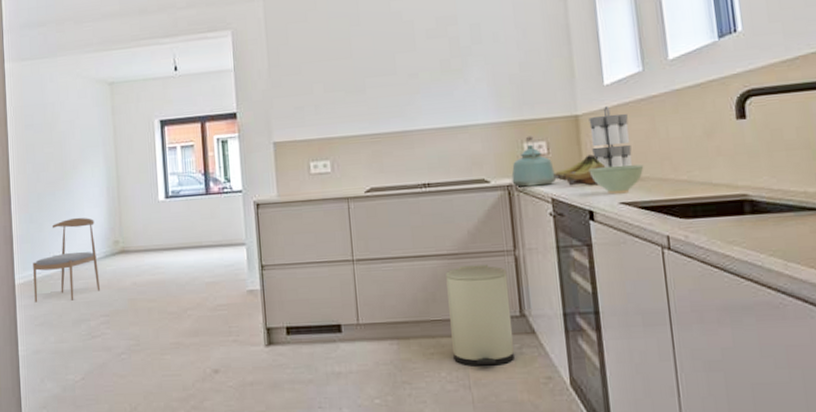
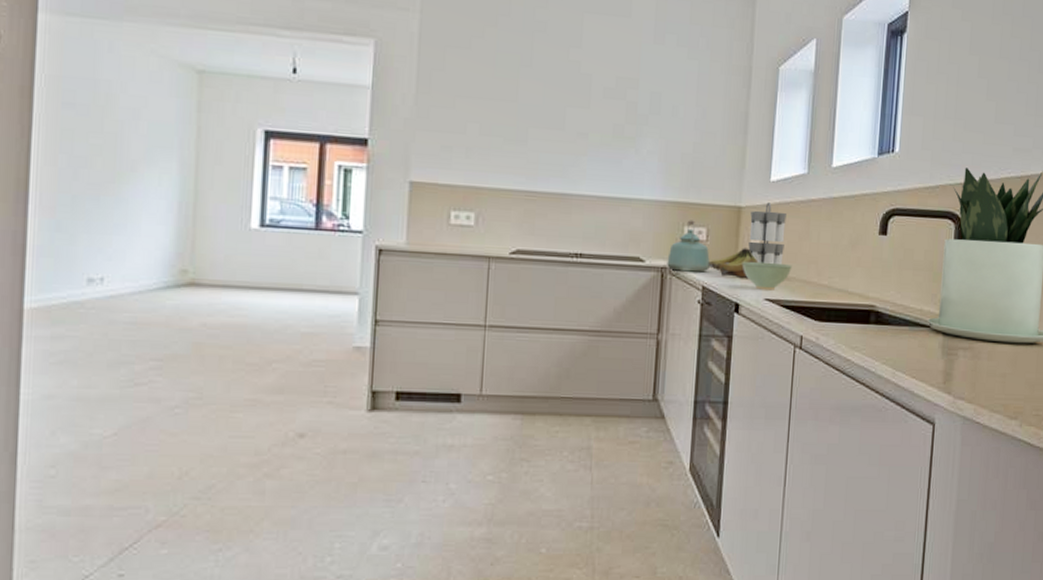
dining chair: present [33,217,101,303] -> none [52,233,155,337]
pedal bin: present [446,264,515,366] -> none [578,344,647,448]

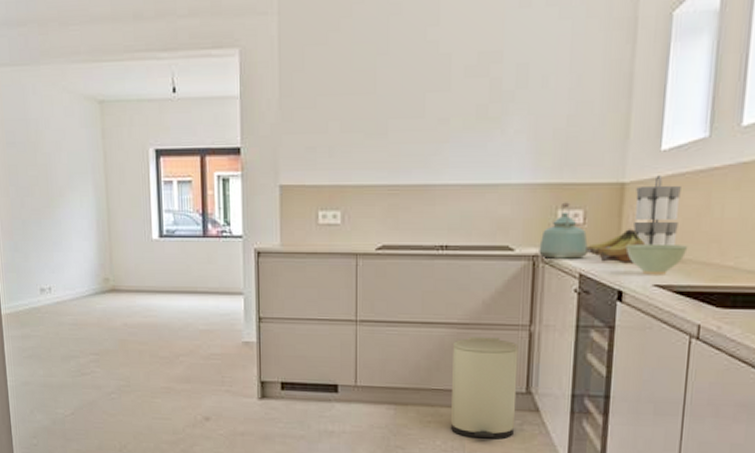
pedal bin: none [578,344,647,448] -> present [450,337,519,440]

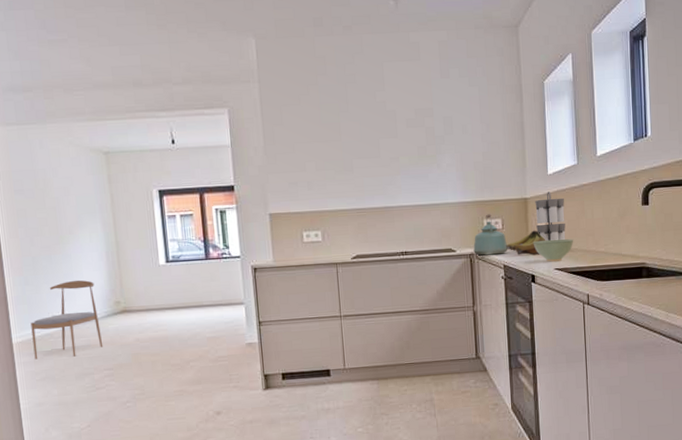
dining chair: none [19,250,90,336] -> present [30,280,103,360]
pedal bin: present [450,337,519,440] -> none [418,318,471,399]

